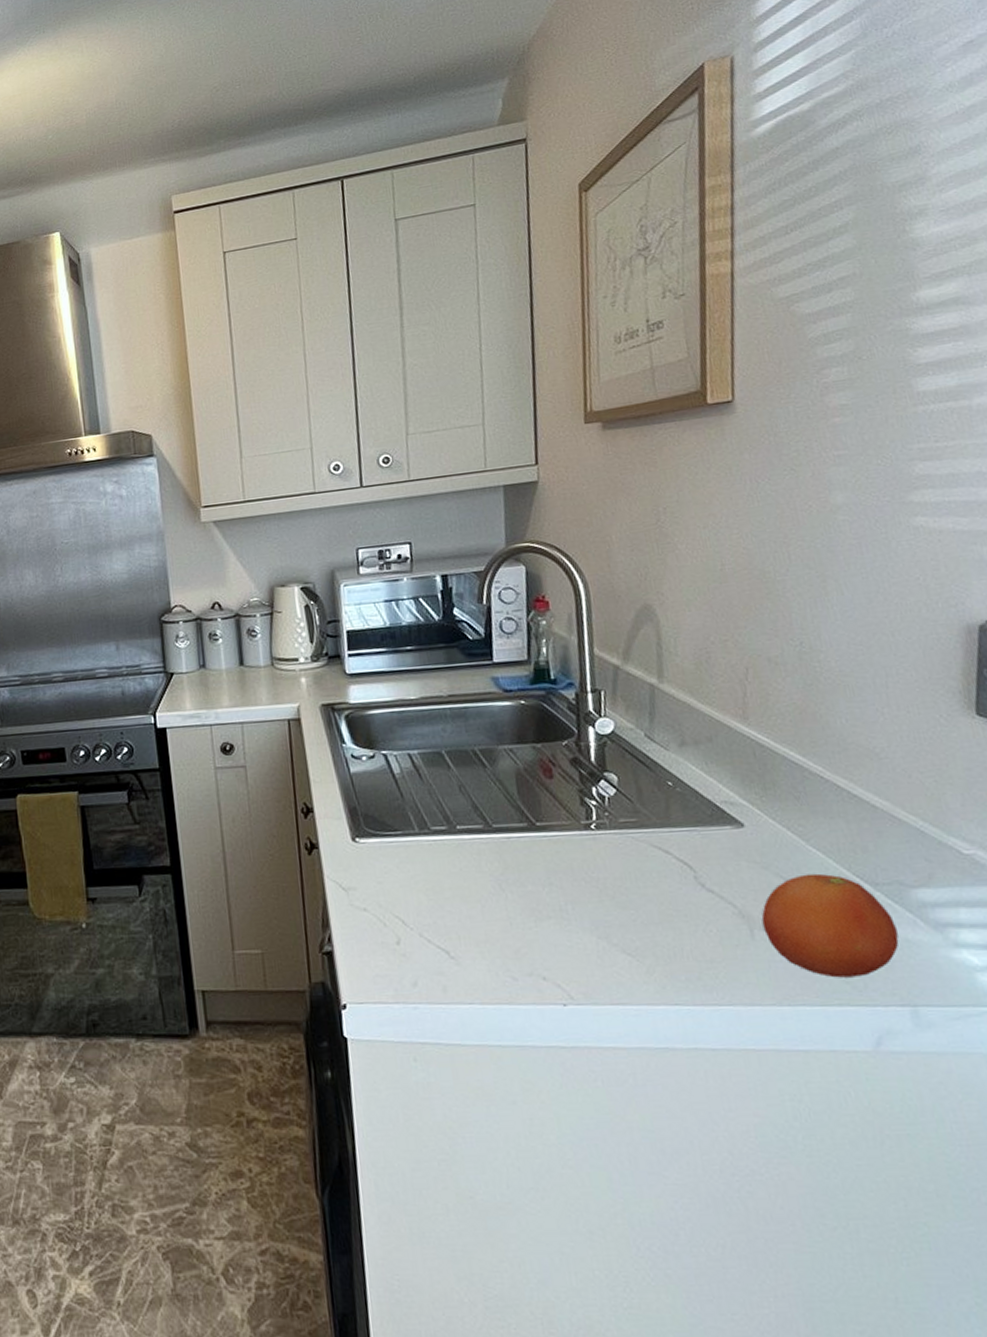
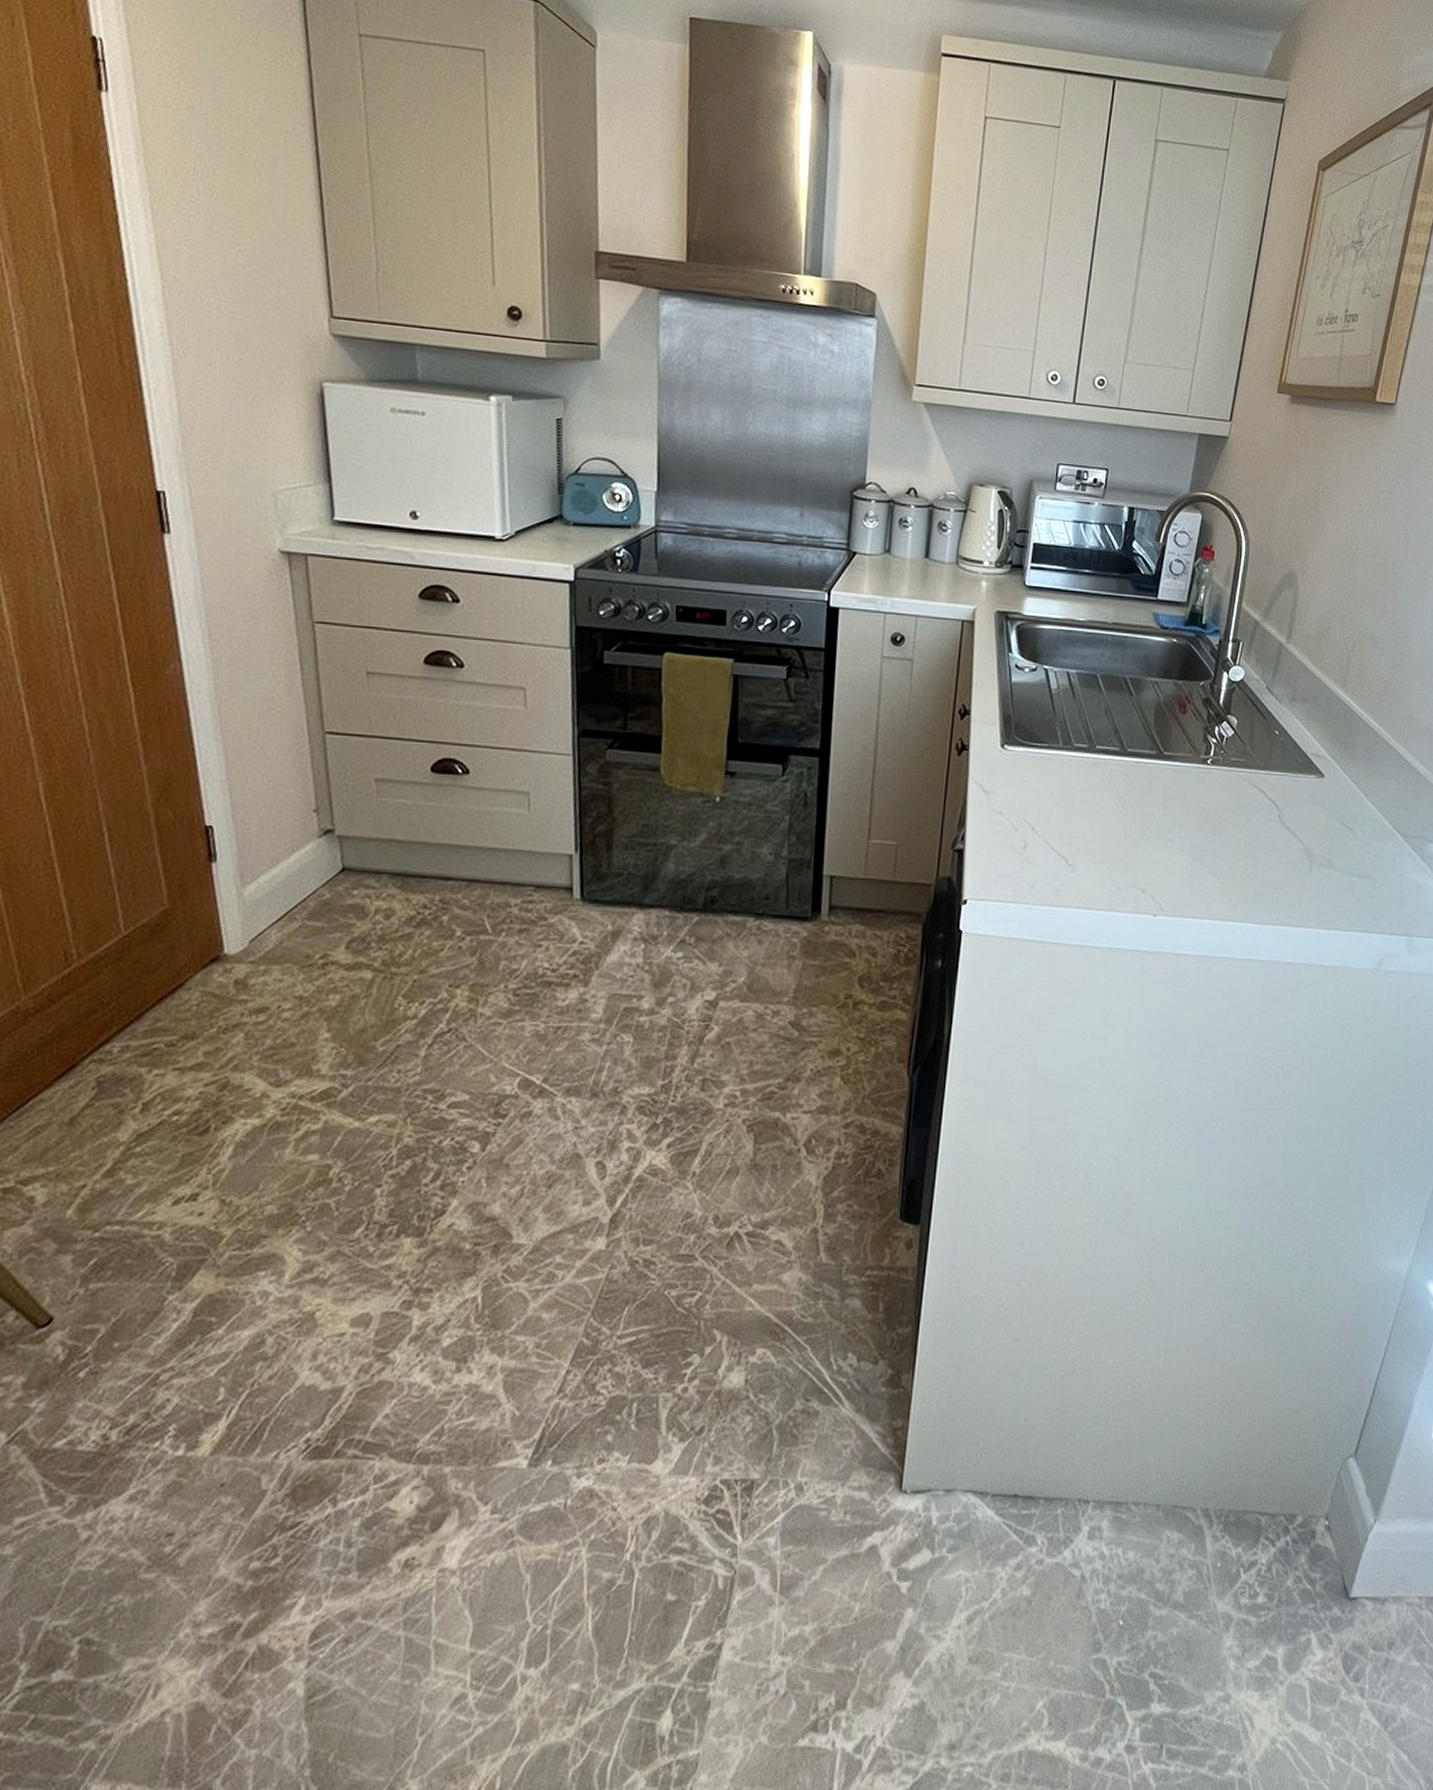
fruit: present [761,873,899,978] -> none [1320,822,1413,910]

